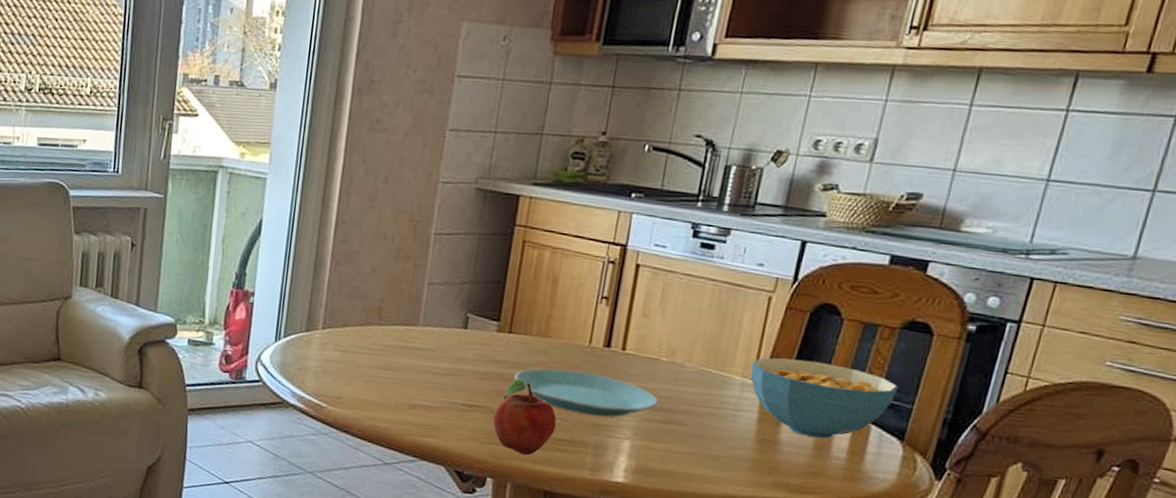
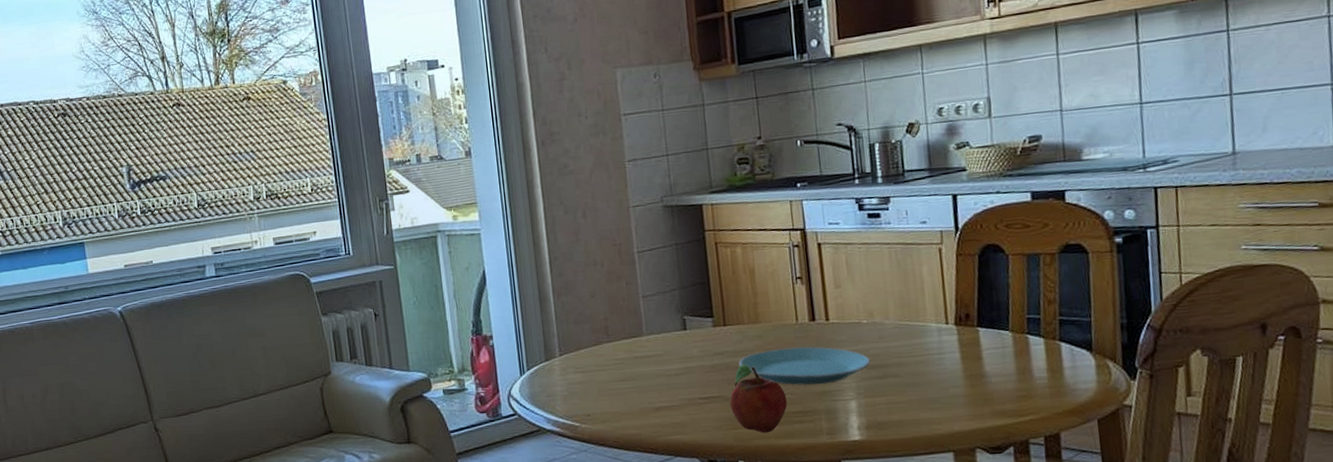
cereal bowl: present [750,357,898,439] -> none [941,296,1073,364]

